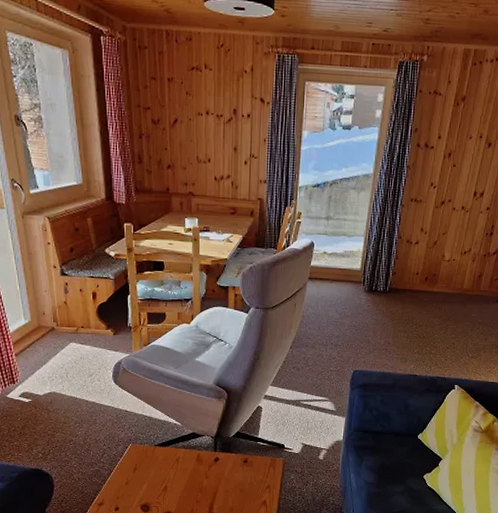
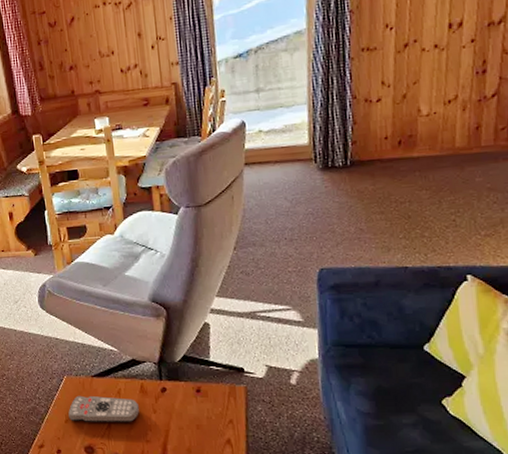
remote control: none [130,461,193,485] -> present [68,395,139,422]

